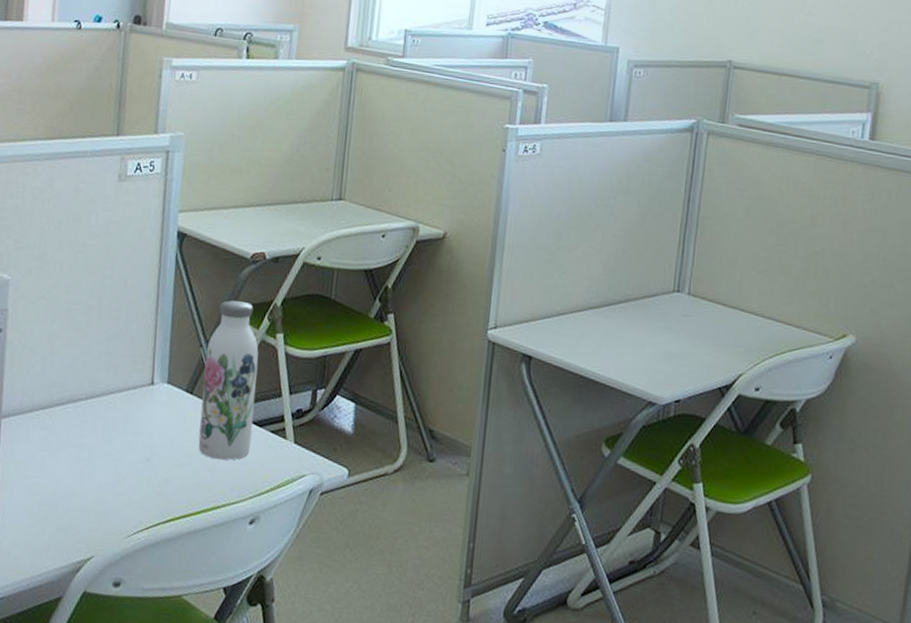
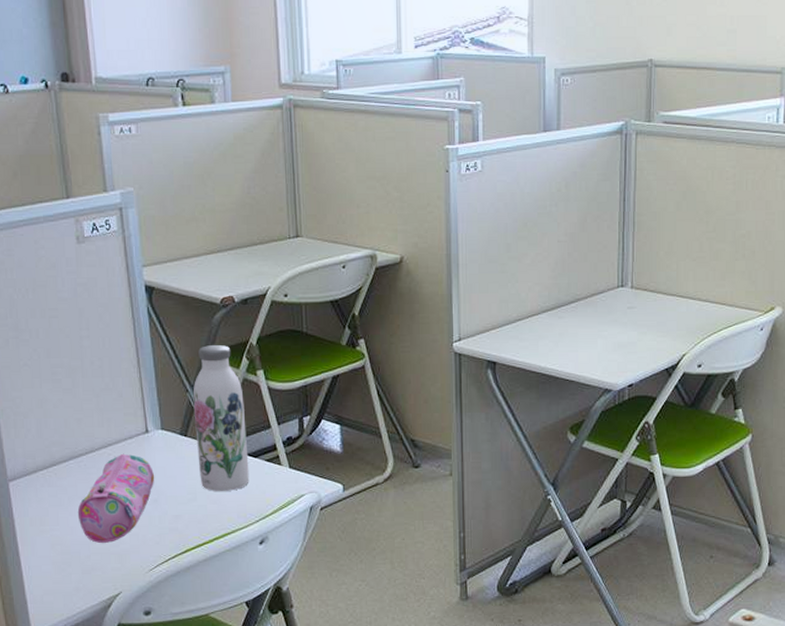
pencil case: none [64,403,152,500] -> present [77,453,155,544]

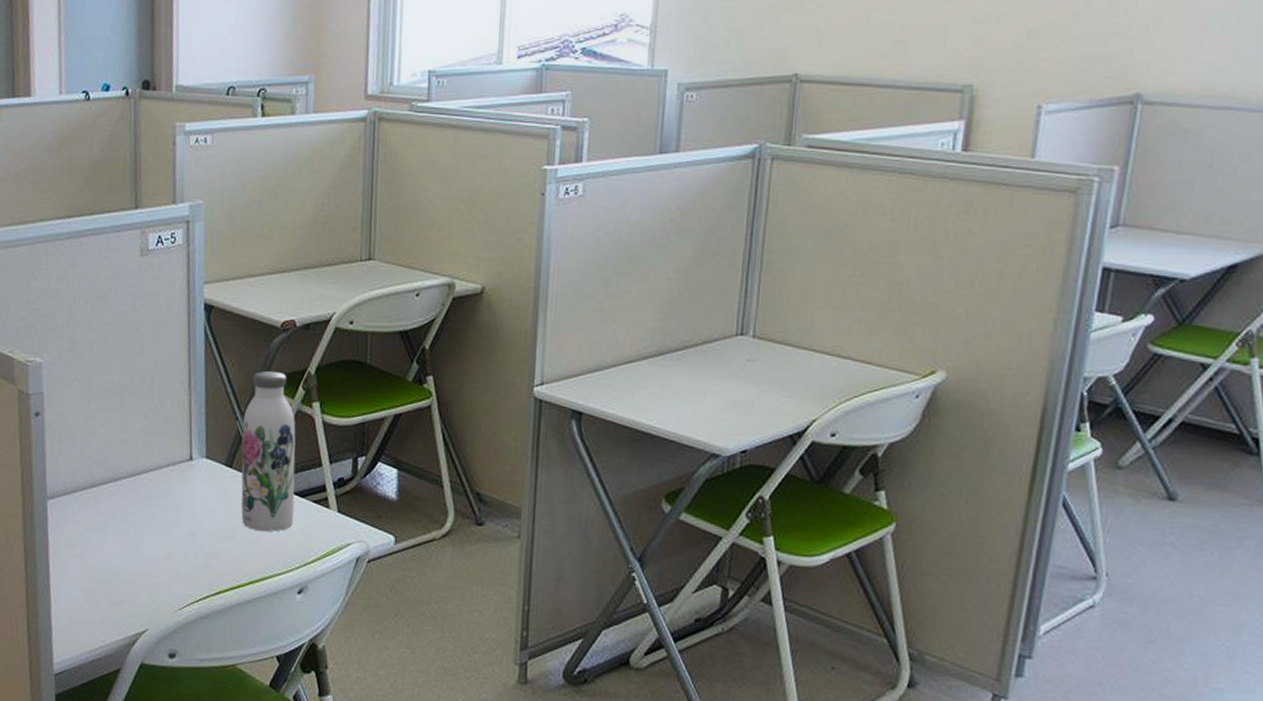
pencil case: present [77,453,155,544] -> none [111,480,195,576]

